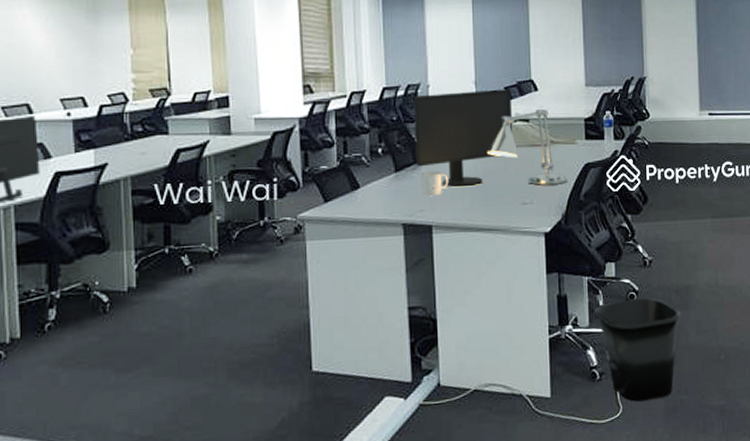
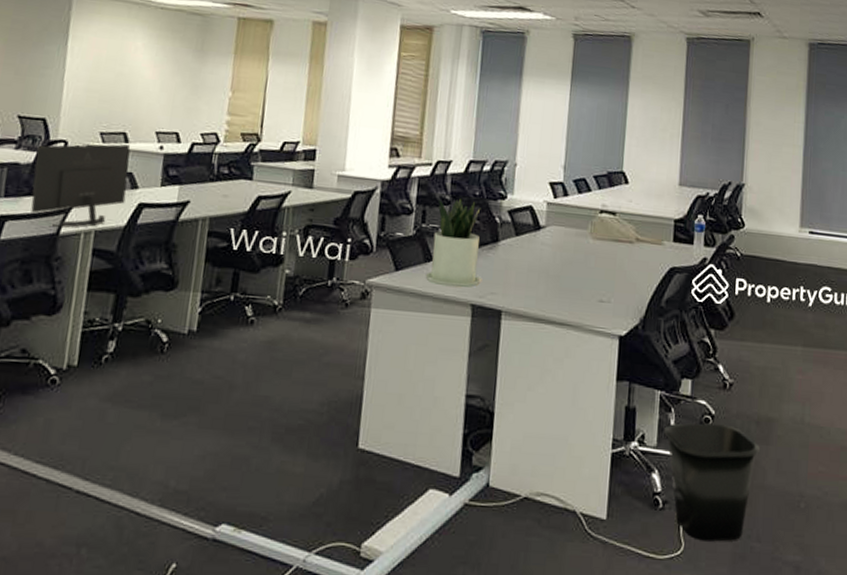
planter: none [354,125,408,211] -> present [425,198,481,288]
computer monitor: present [413,89,513,186] -> none [493,173,600,275]
mug: present [420,171,449,196] -> none [495,252,525,280]
desk lamp: present [486,109,567,186] -> none [567,203,649,286]

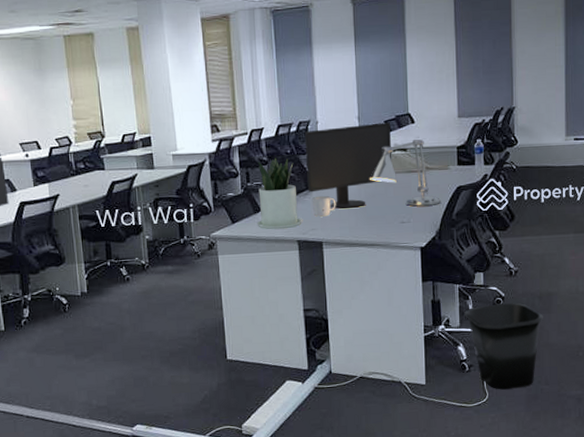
computer monitor: none [493,173,600,275] -> present [304,122,392,209]
mug: none [495,252,525,280] -> present [312,195,336,217]
desk lamp: none [567,203,649,286] -> present [369,139,441,207]

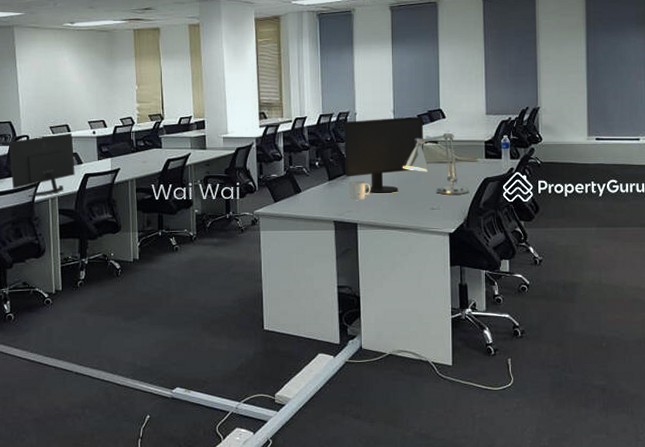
planter: present [257,158,302,230] -> none [297,144,339,210]
waste bin: present [464,303,543,390] -> none [491,291,567,375]

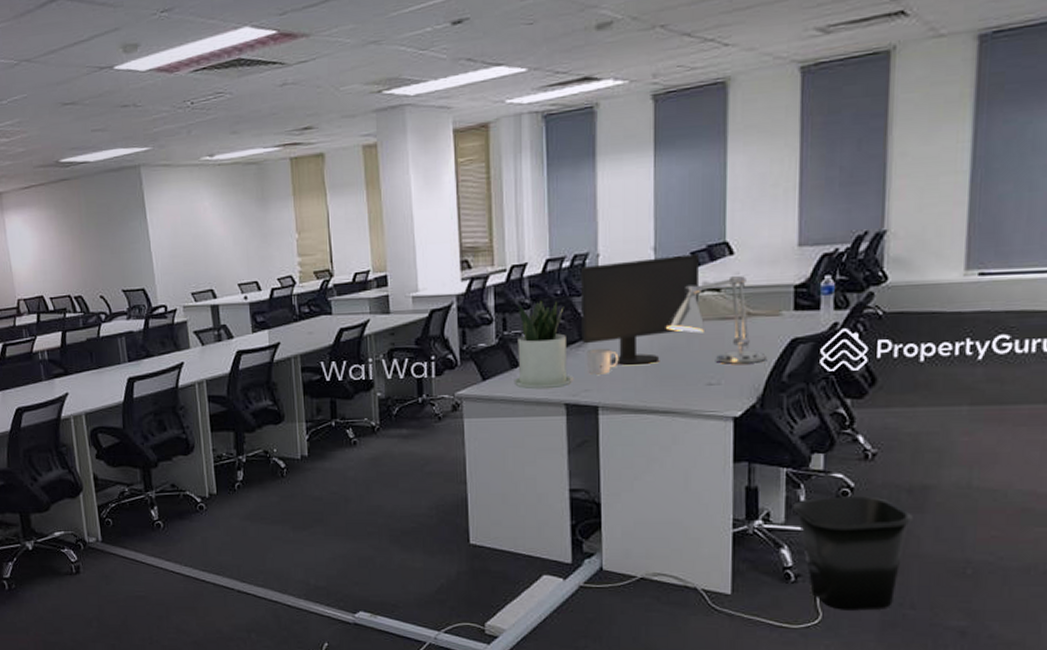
computer monitor: present [9,133,75,198] -> none [144,300,225,382]
planter: none [297,144,339,210] -> present [513,300,572,390]
waste bin: none [491,291,567,375] -> present [793,496,913,610]

